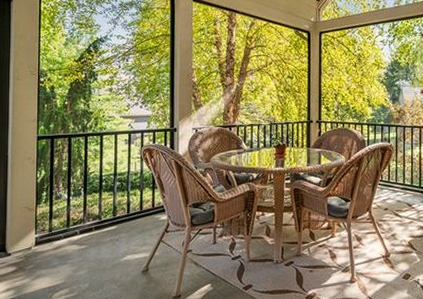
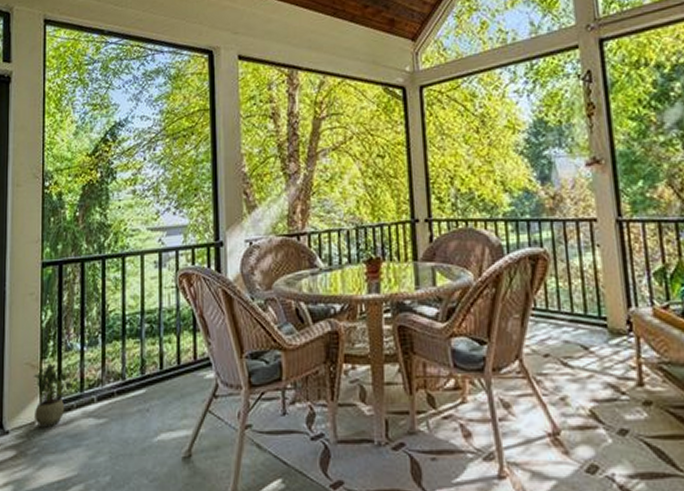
potted plant: none [31,207,66,251] -> present [34,363,79,428]

